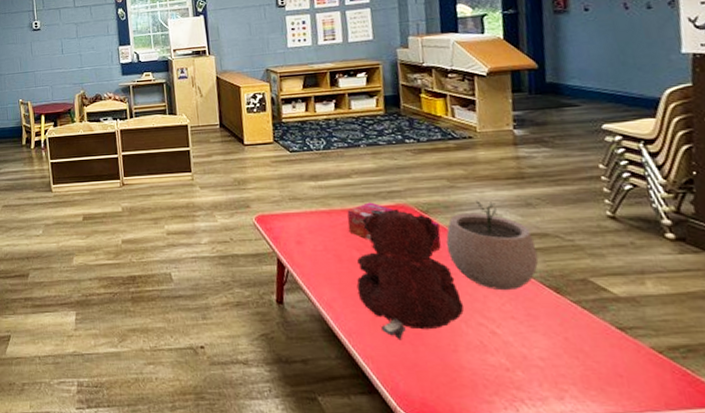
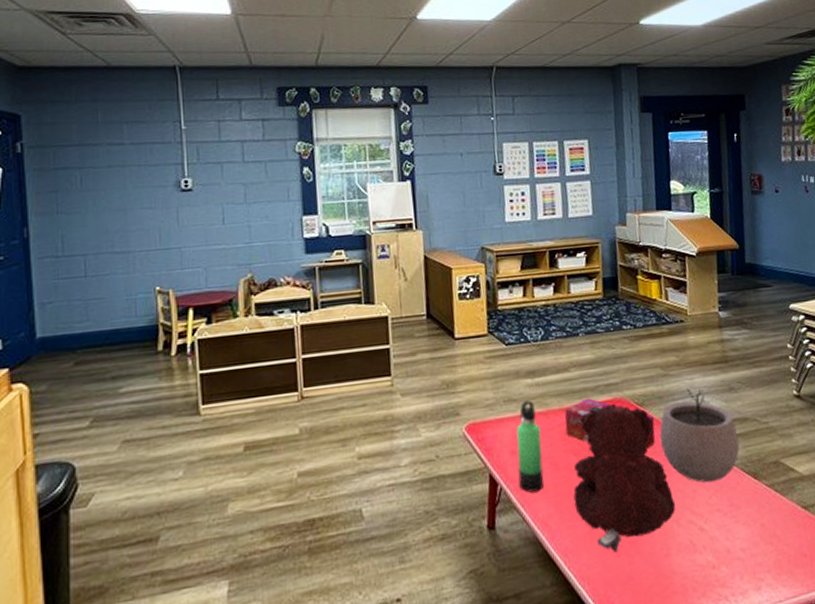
thermos bottle: none [301,199,328,278] -> present [516,399,544,493]

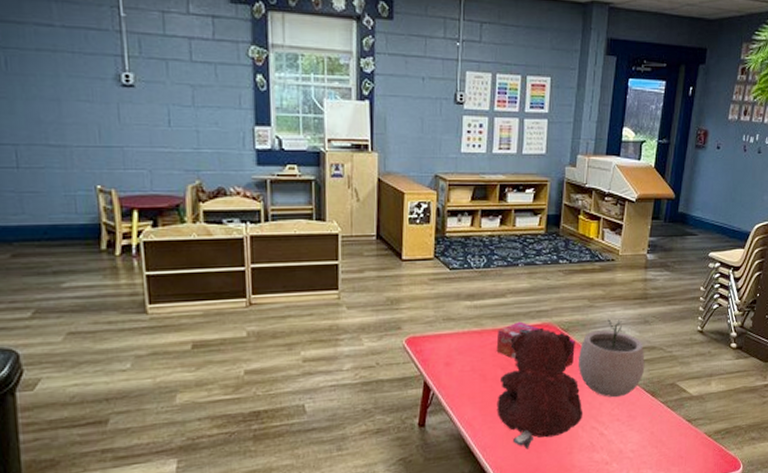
thermos bottle: present [516,399,544,493] -> none [450,319,474,398]

